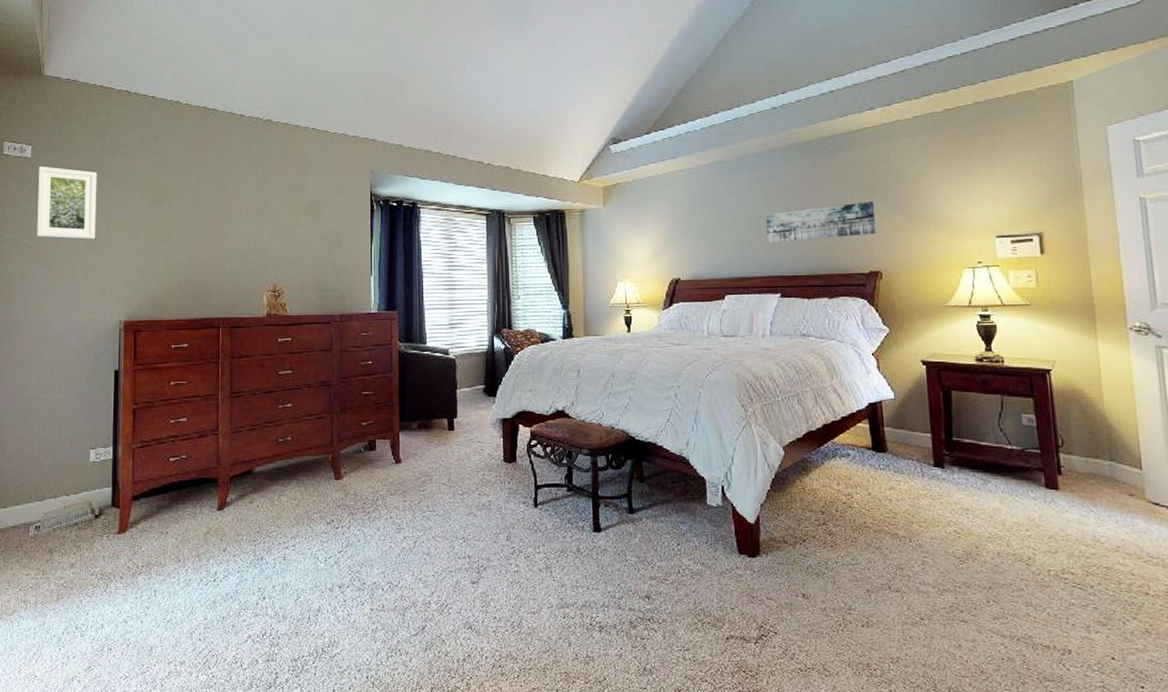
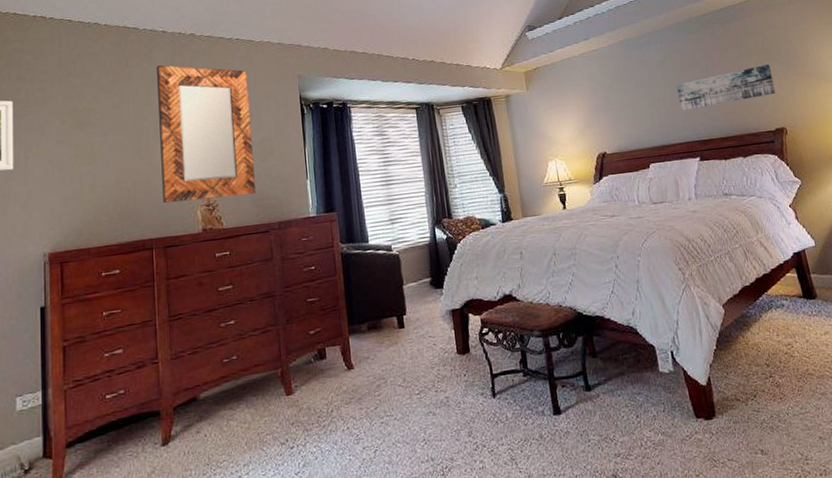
home mirror: none [232,148,320,286] -> present [157,64,256,204]

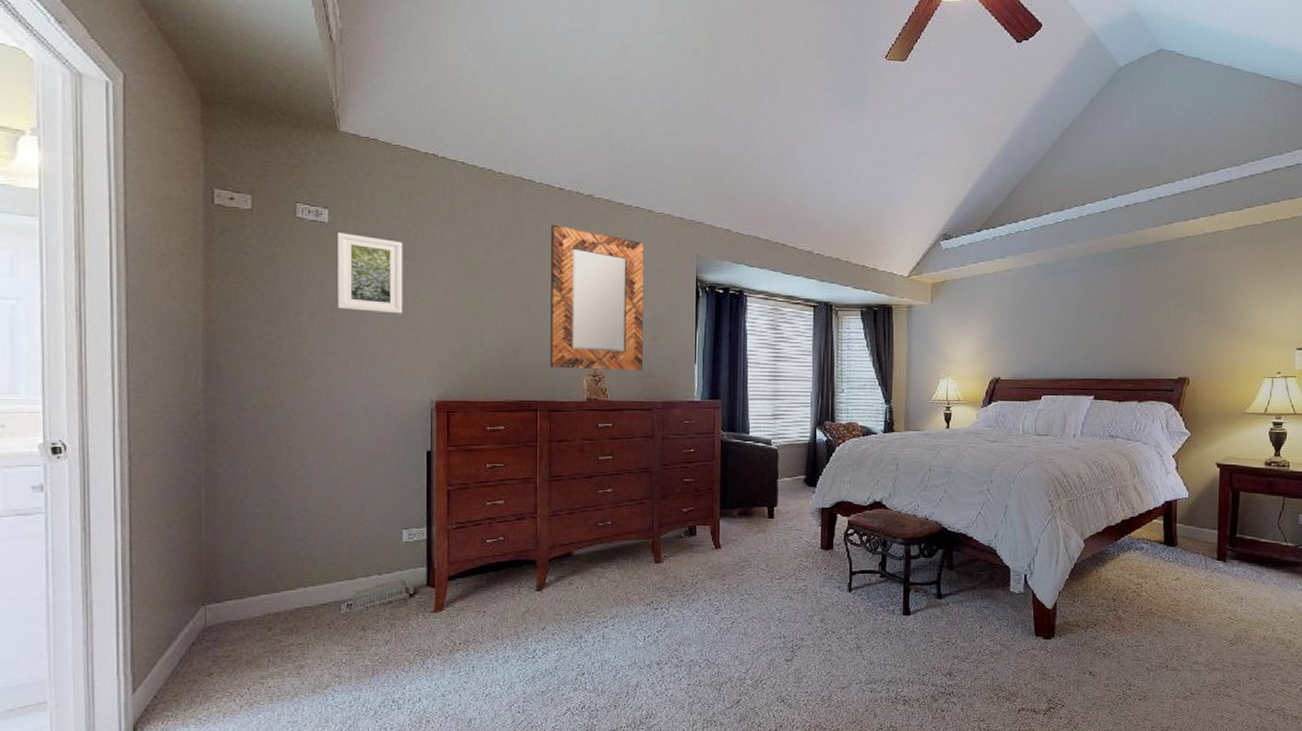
wall art: present [676,64,776,111] -> none [1086,310,1189,347]

